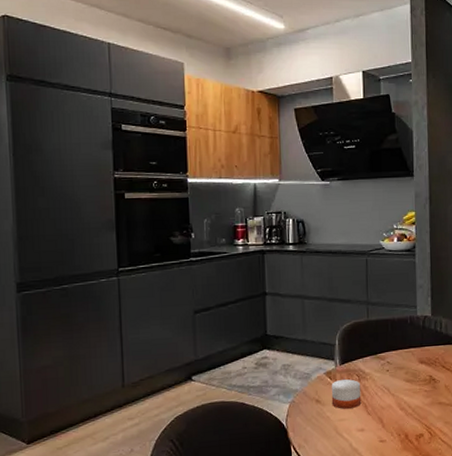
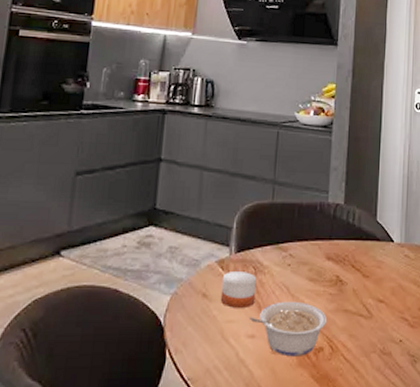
legume: none [358,399,424,443] -> present [250,301,327,357]

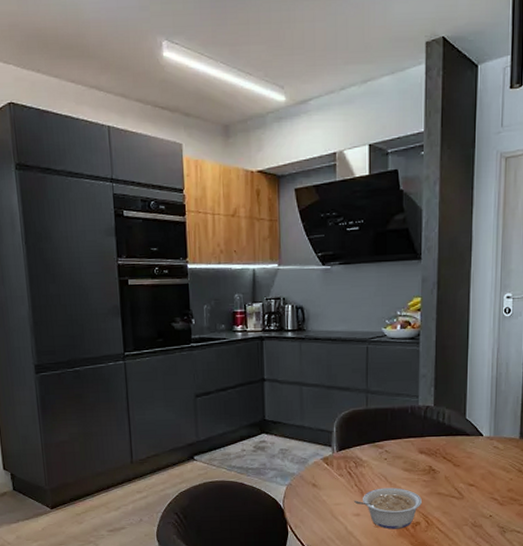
candle: present [220,269,257,308] -> none [327,464,358,494]

